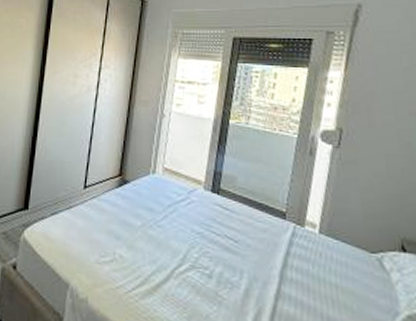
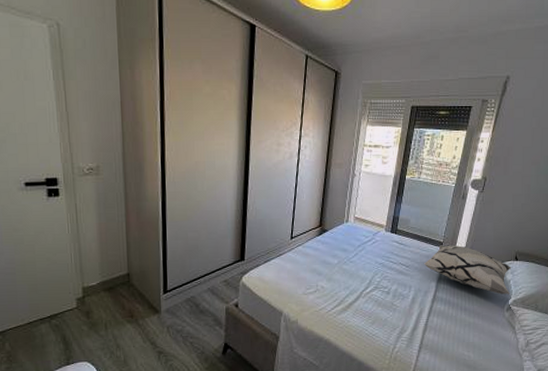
decorative pillow: none [260,216,401,305] -> present [424,245,512,295]

